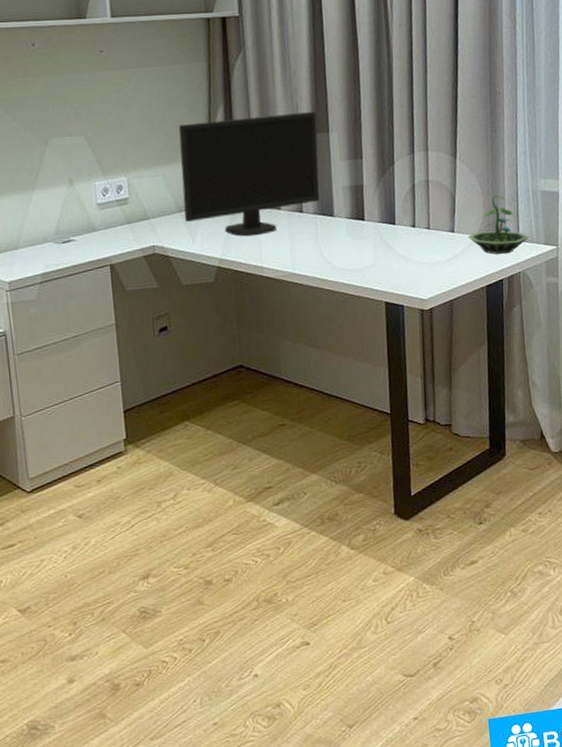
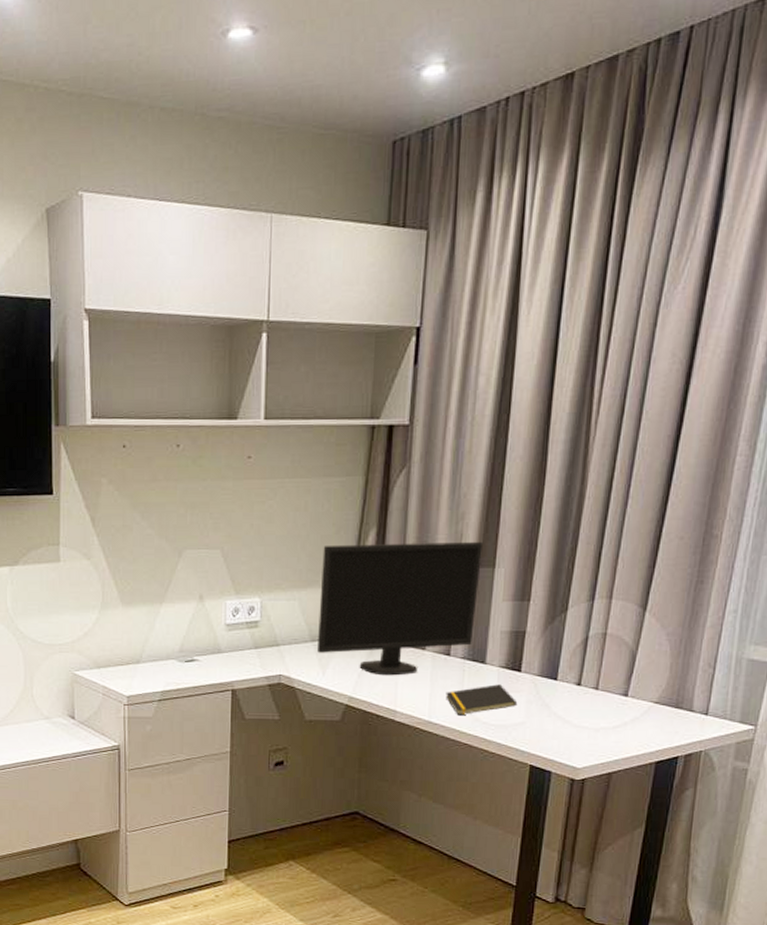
notepad: none [304,233,366,264] -> present [446,684,518,715]
terrarium: present [467,195,530,255] -> none [643,658,722,729]

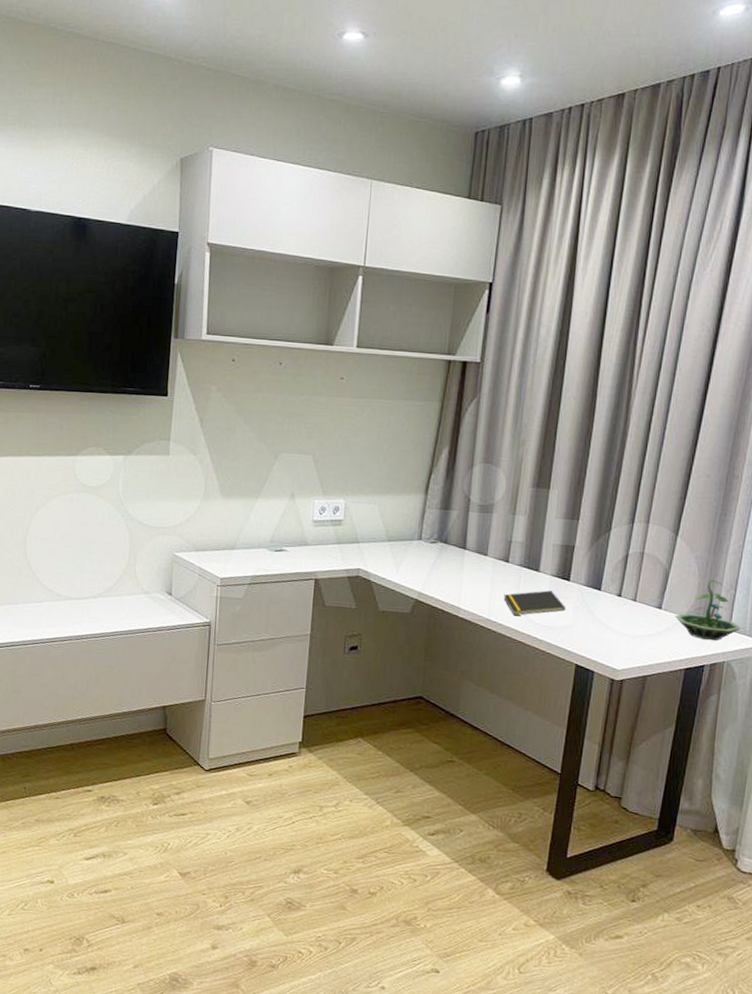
monitor: present [318,542,484,676] -> none [393,458,541,577]
terrarium: none [643,658,722,729] -> present [674,579,742,641]

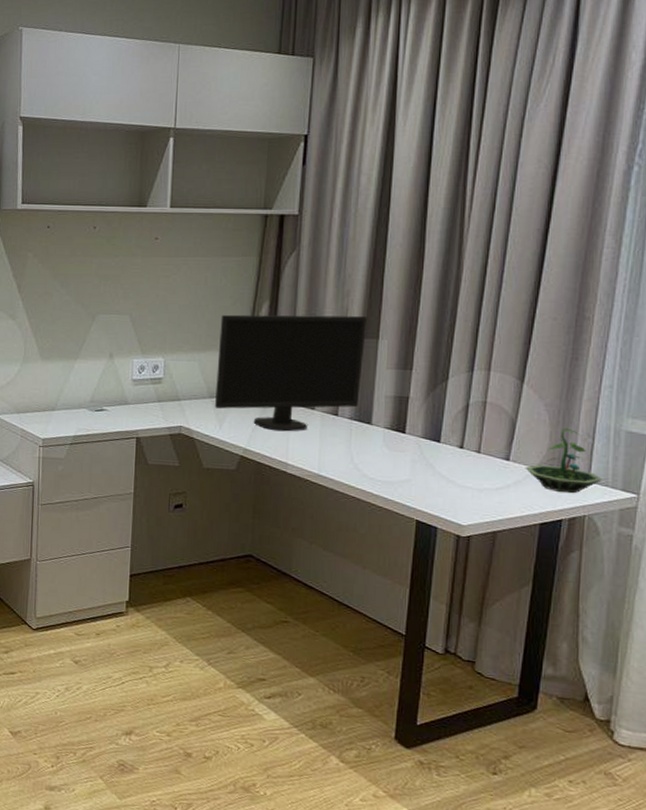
monitor: none [393,458,541,577] -> present [215,314,368,432]
notepad: present [503,590,566,615] -> none [334,443,403,470]

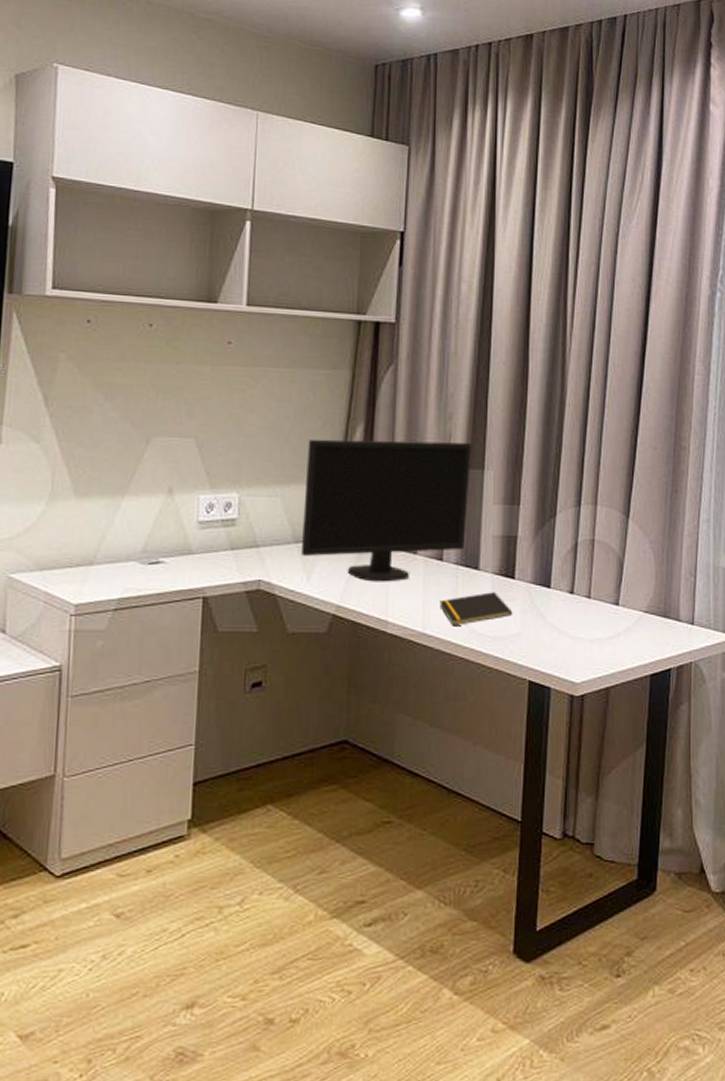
notepad: none [334,443,403,470] -> present [439,592,513,625]
terrarium: present [525,428,603,494] -> none [634,566,706,639]

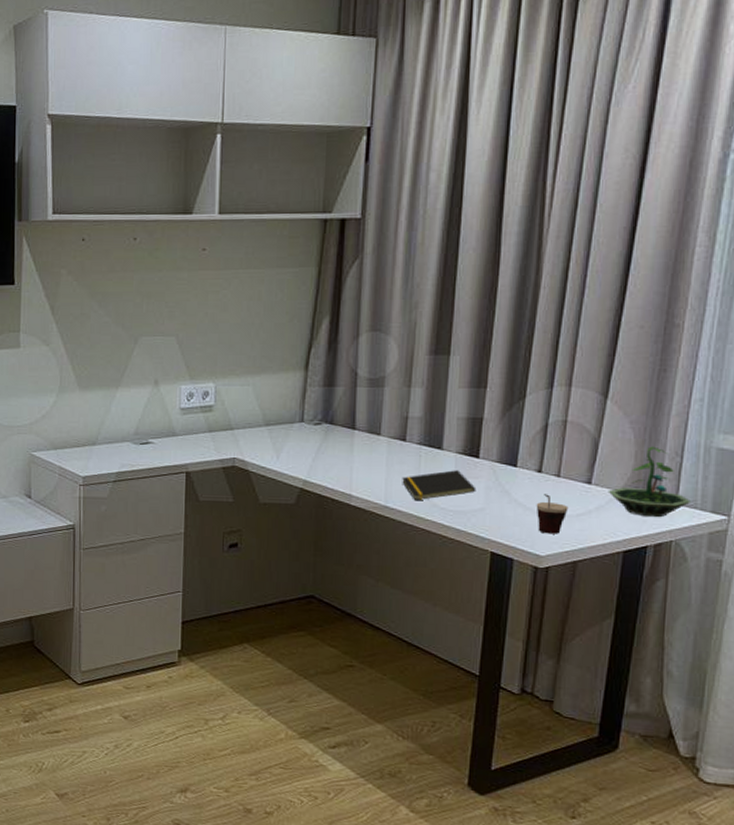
monitor: present [302,439,472,582] -> none [272,331,438,461]
cup: none [569,616,600,659] -> present [536,494,569,534]
terrarium: none [634,566,706,639] -> present [608,446,692,518]

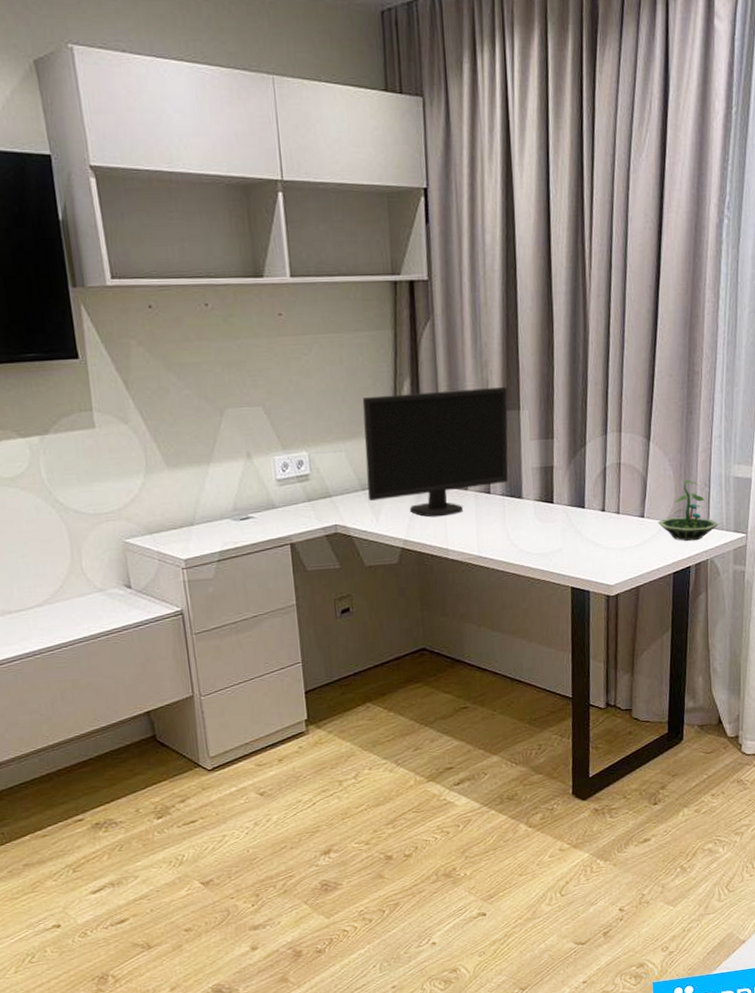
monitor: none [272,331,438,461] -> present [362,387,509,517]
notepad: present [402,470,477,500] -> none [491,516,554,547]
cup: present [536,494,569,534] -> none [603,530,629,565]

